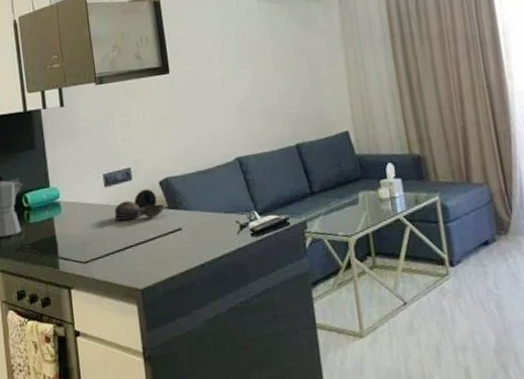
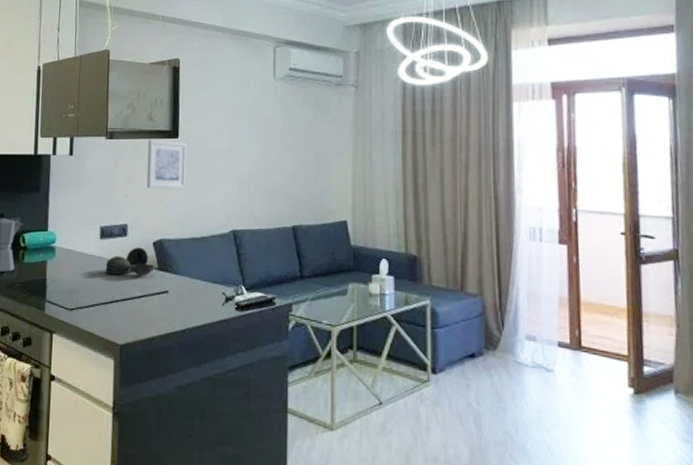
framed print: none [139,77,184,128] -> present [146,140,187,190]

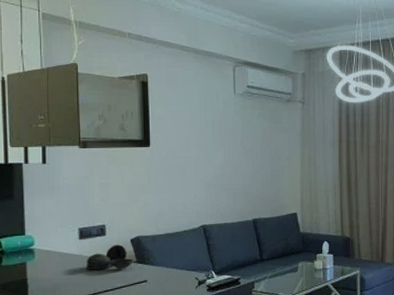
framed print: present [146,140,187,190] -> none [121,148,159,193]

